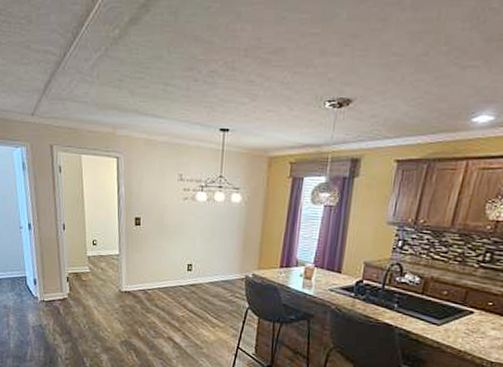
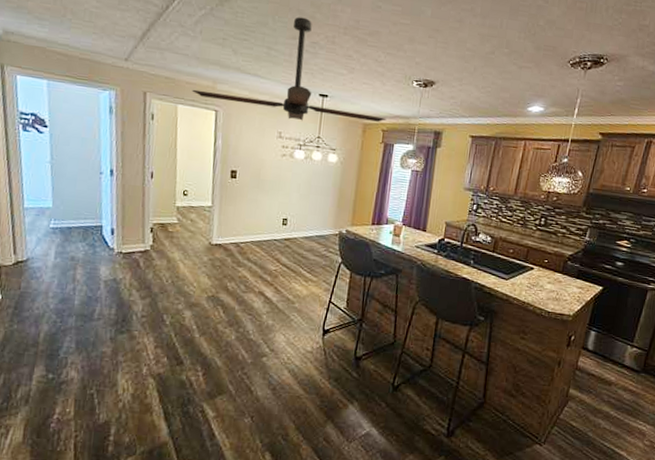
ceiling fan: none [93,44,295,160] -> present [192,16,387,122]

